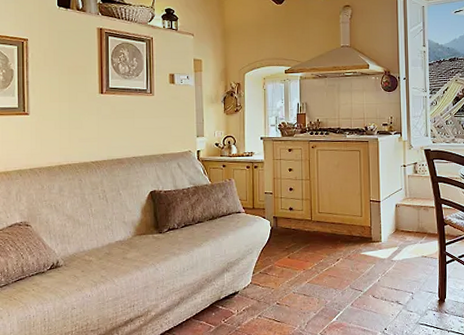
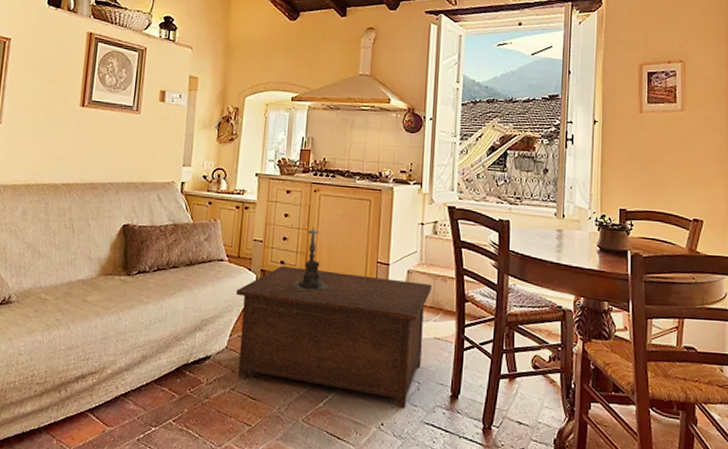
cabinet: none [255,211,416,315] -> present [236,265,432,409]
candle holder: none [300,177,332,231] -> present [291,227,329,292]

